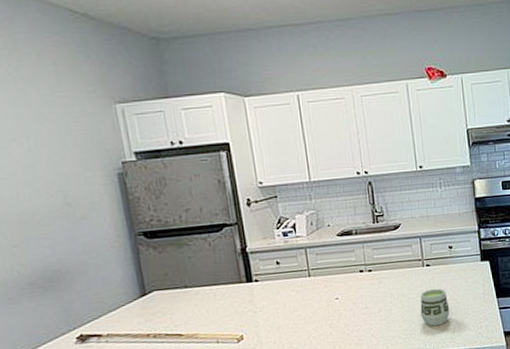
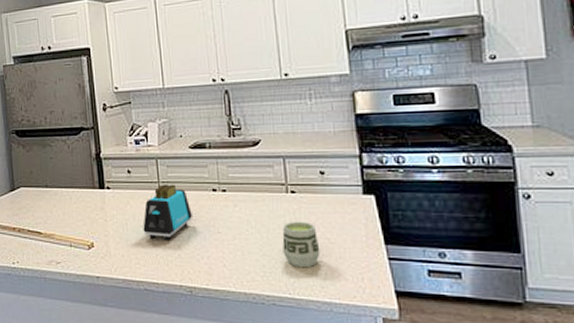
toaster: none [294,270,342,323] -> present [143,184,192,240]

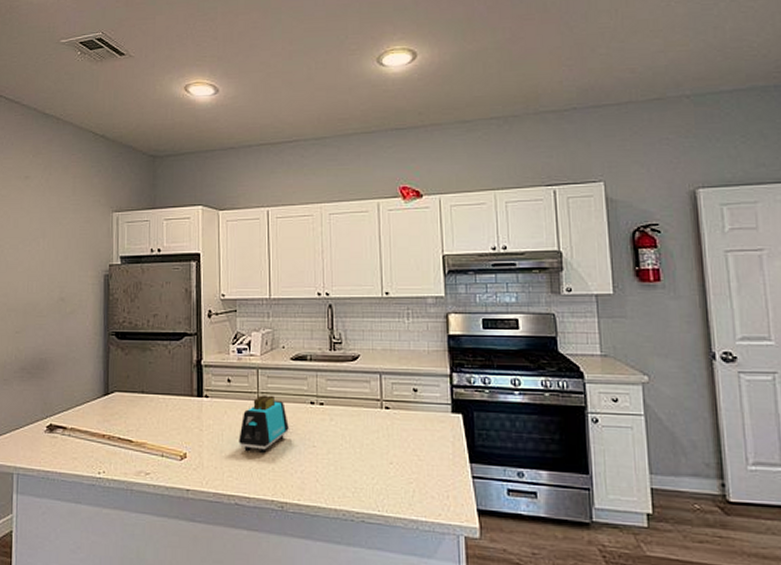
cup: present [282,221,320,268] -> none [374,437,410,485]

